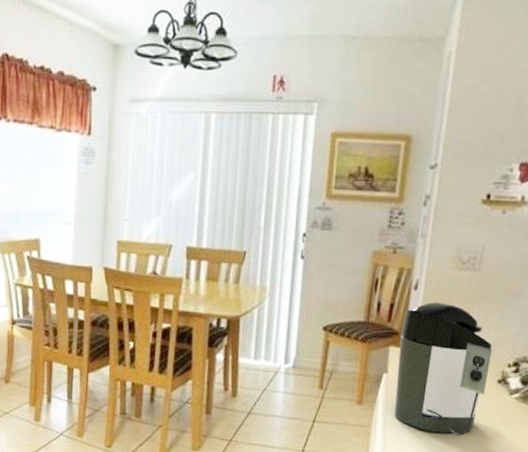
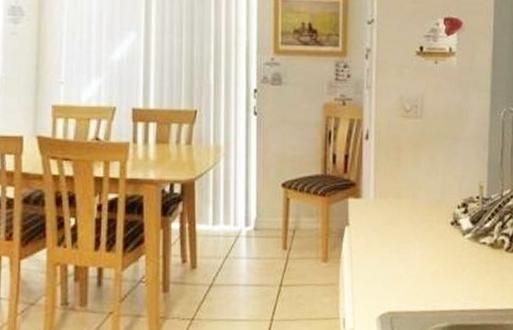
coffee maker: present [394,302,492,437] -> none [358,151,442,283]

